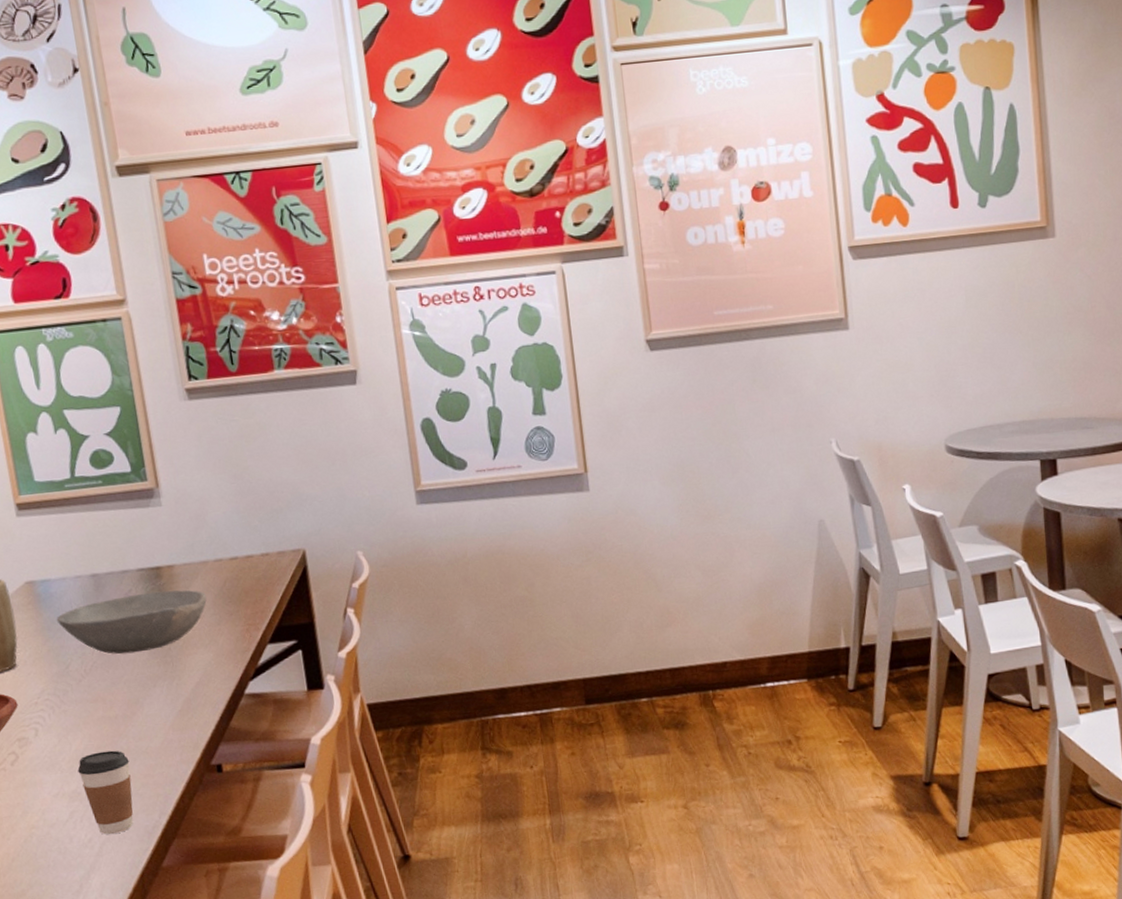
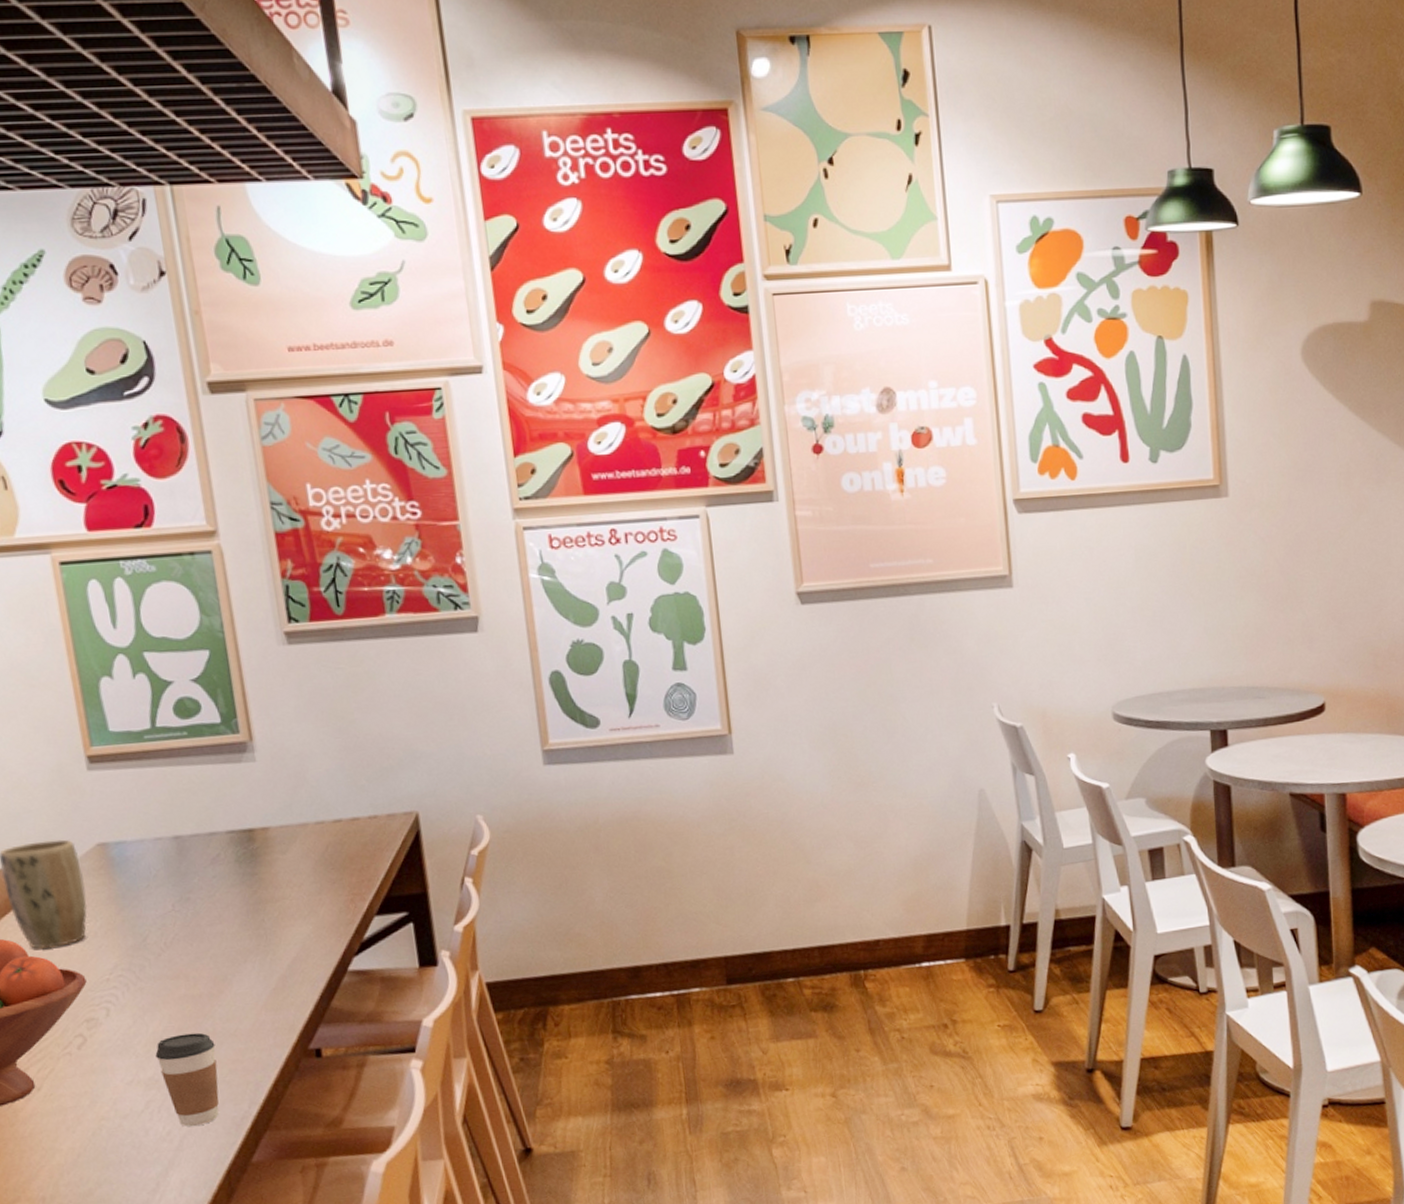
bowl: present [56,589,207,655] -> none [132,854,306,926]

